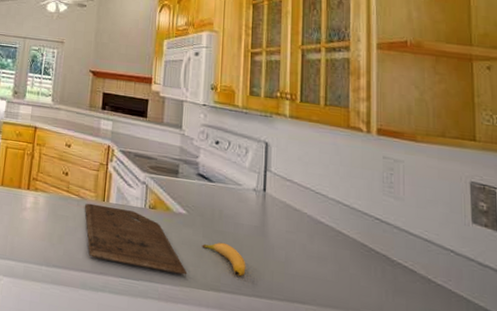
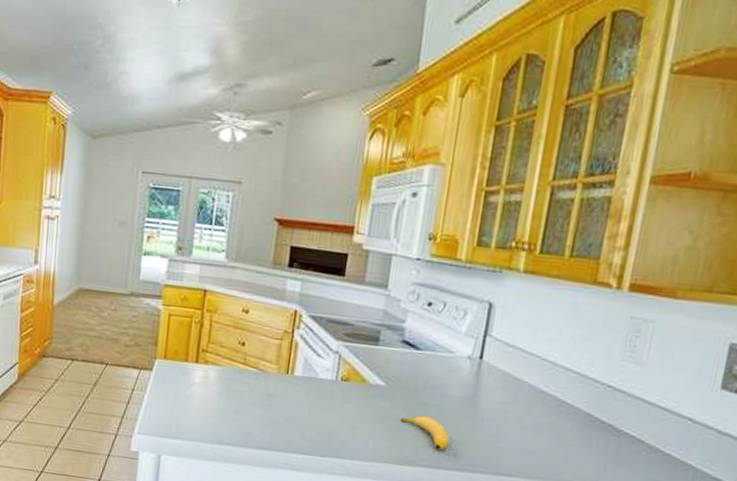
cutting board: present [85,203,188,275] -> none [264,376,381,450]

